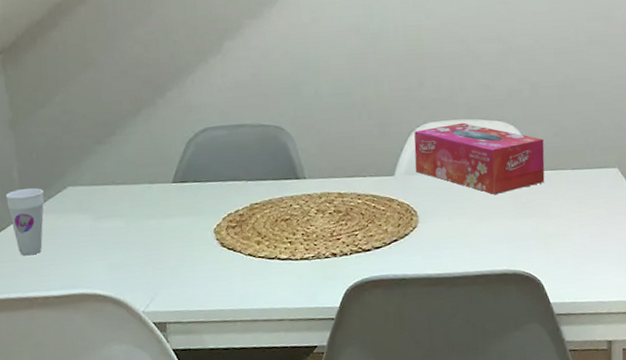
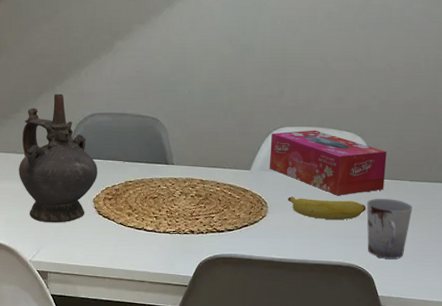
ceremonial vessel: none [119,108,216,264] -> present [18,93,97,223]
banana: none [439,198,528,224] -> present [288,197,366,219]
cup: none [527,191,578,261] -> present [366,199,413,259]

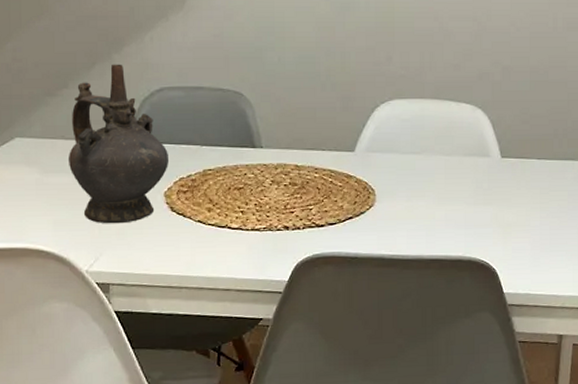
tissue box: present [269,130,387,195] -> none [376,102,511,178]
banana: present [288,197,366,219] -> none [399,182,489,207]
cup: present [366,199,413,259] -> none [489,180,541,250]

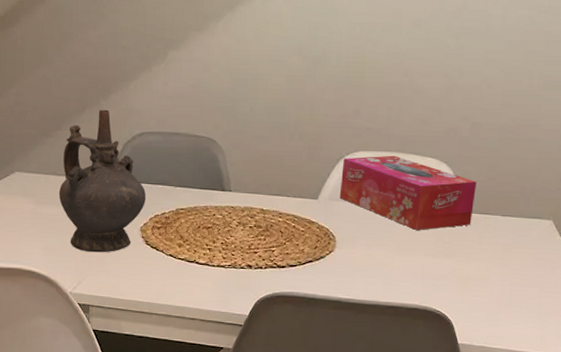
tissue box: none [376,102,511,178] -> present [339,155,477,230]

